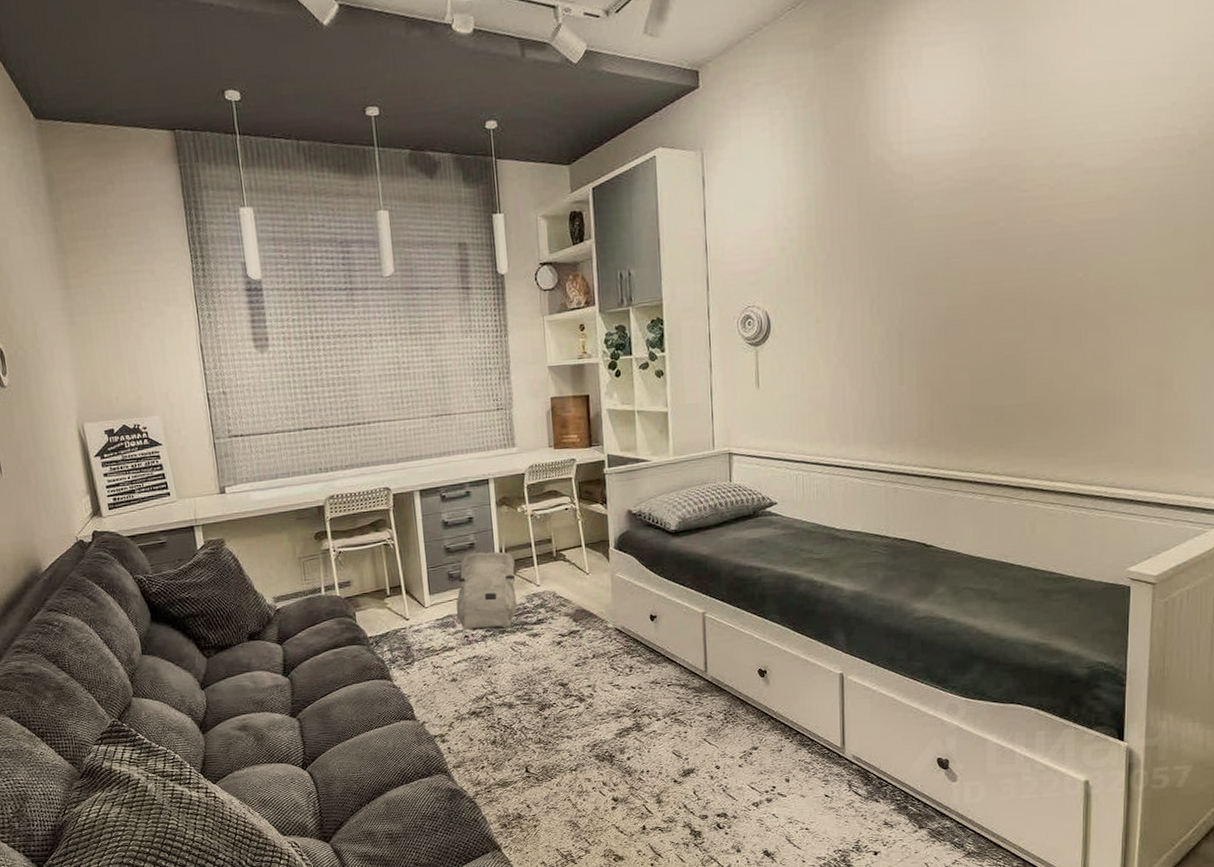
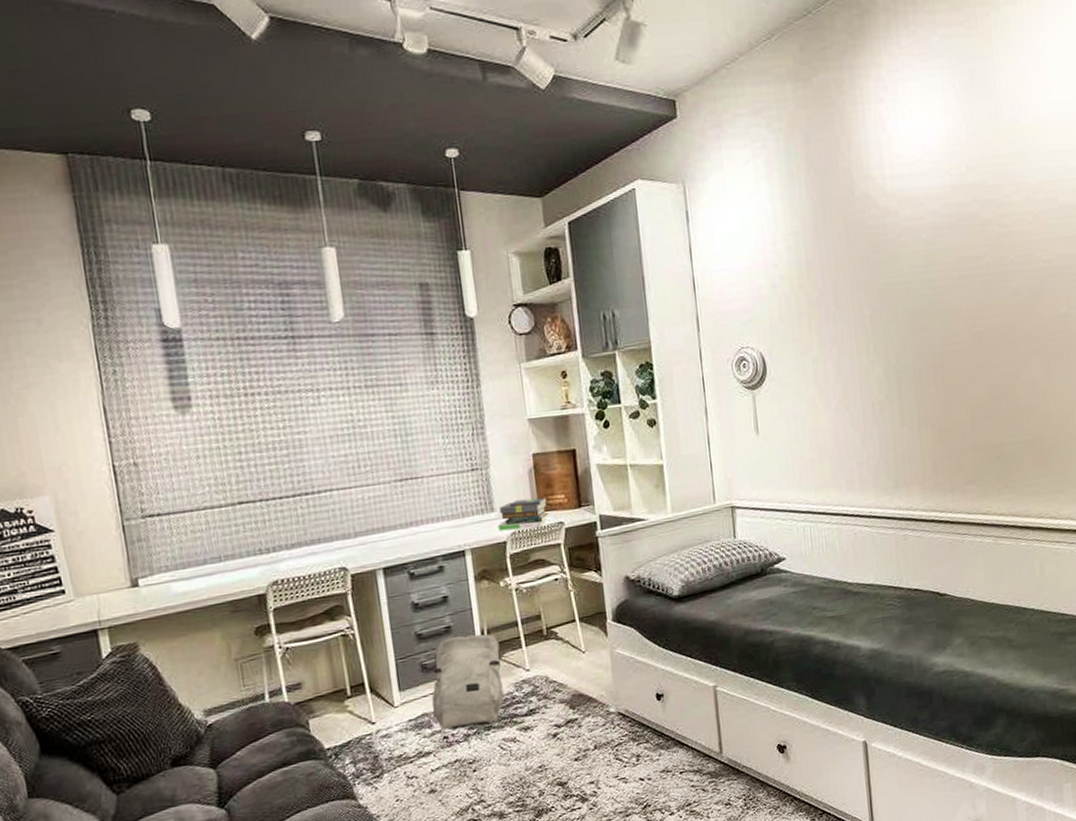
books: none [517,436,564,465] -> present [497,498,550,532]

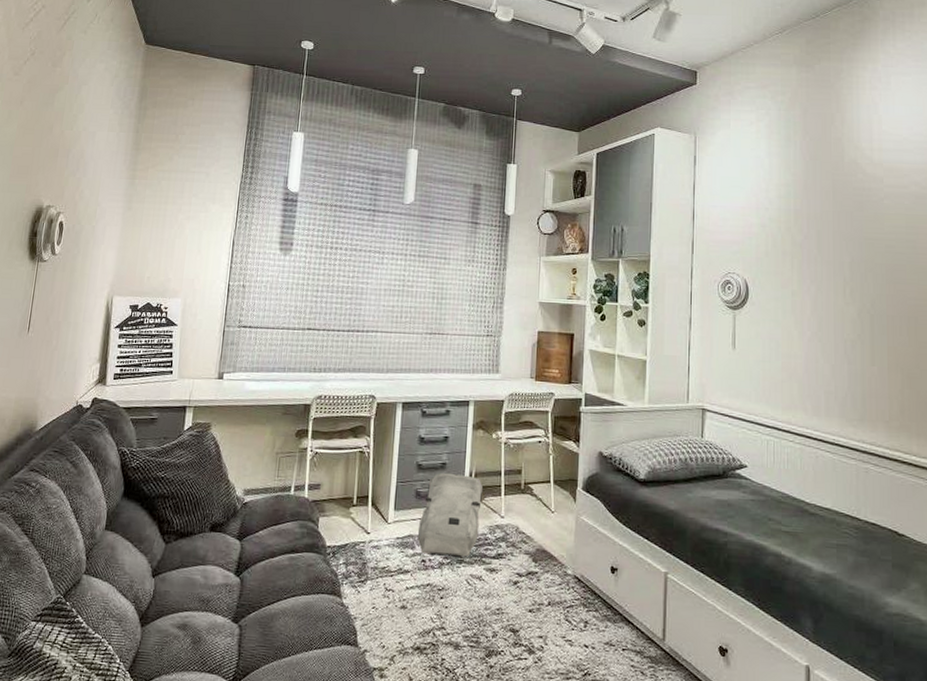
books: present [497,498,550,532] -> none [499,367,544,394]

